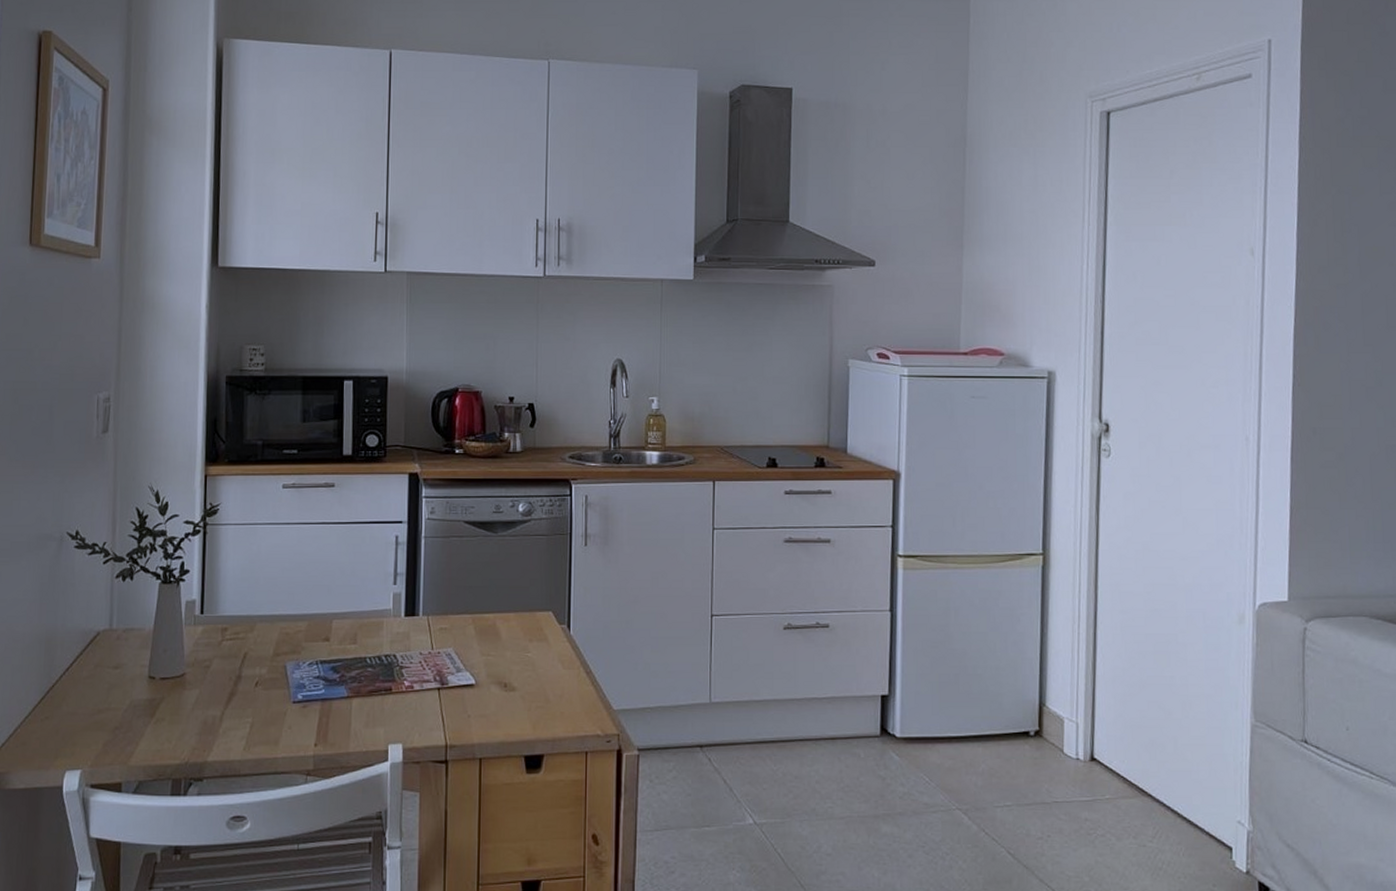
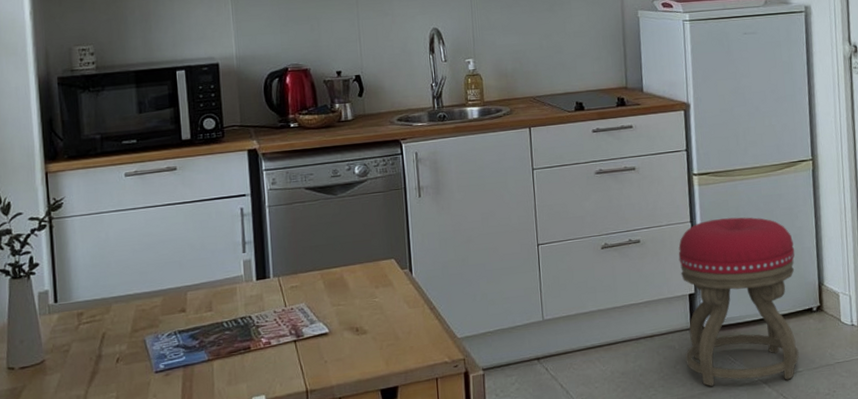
stool: none [871,611,1013,814] -> present [678,217,799,386]

